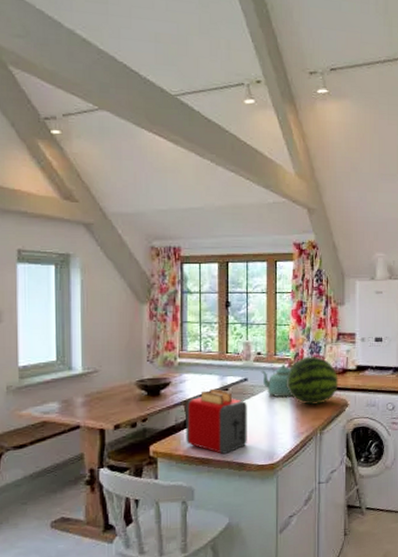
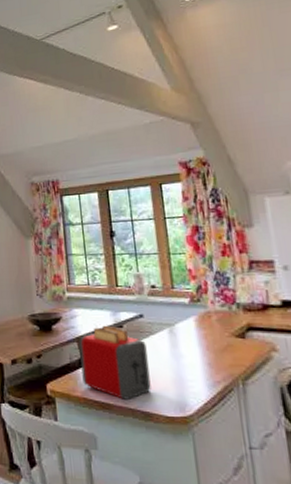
kettle: present [261,357,295,398] -> none [158,290,199,338]
fruit: present [286,356,338,406] -> none [190,288,260,349]

